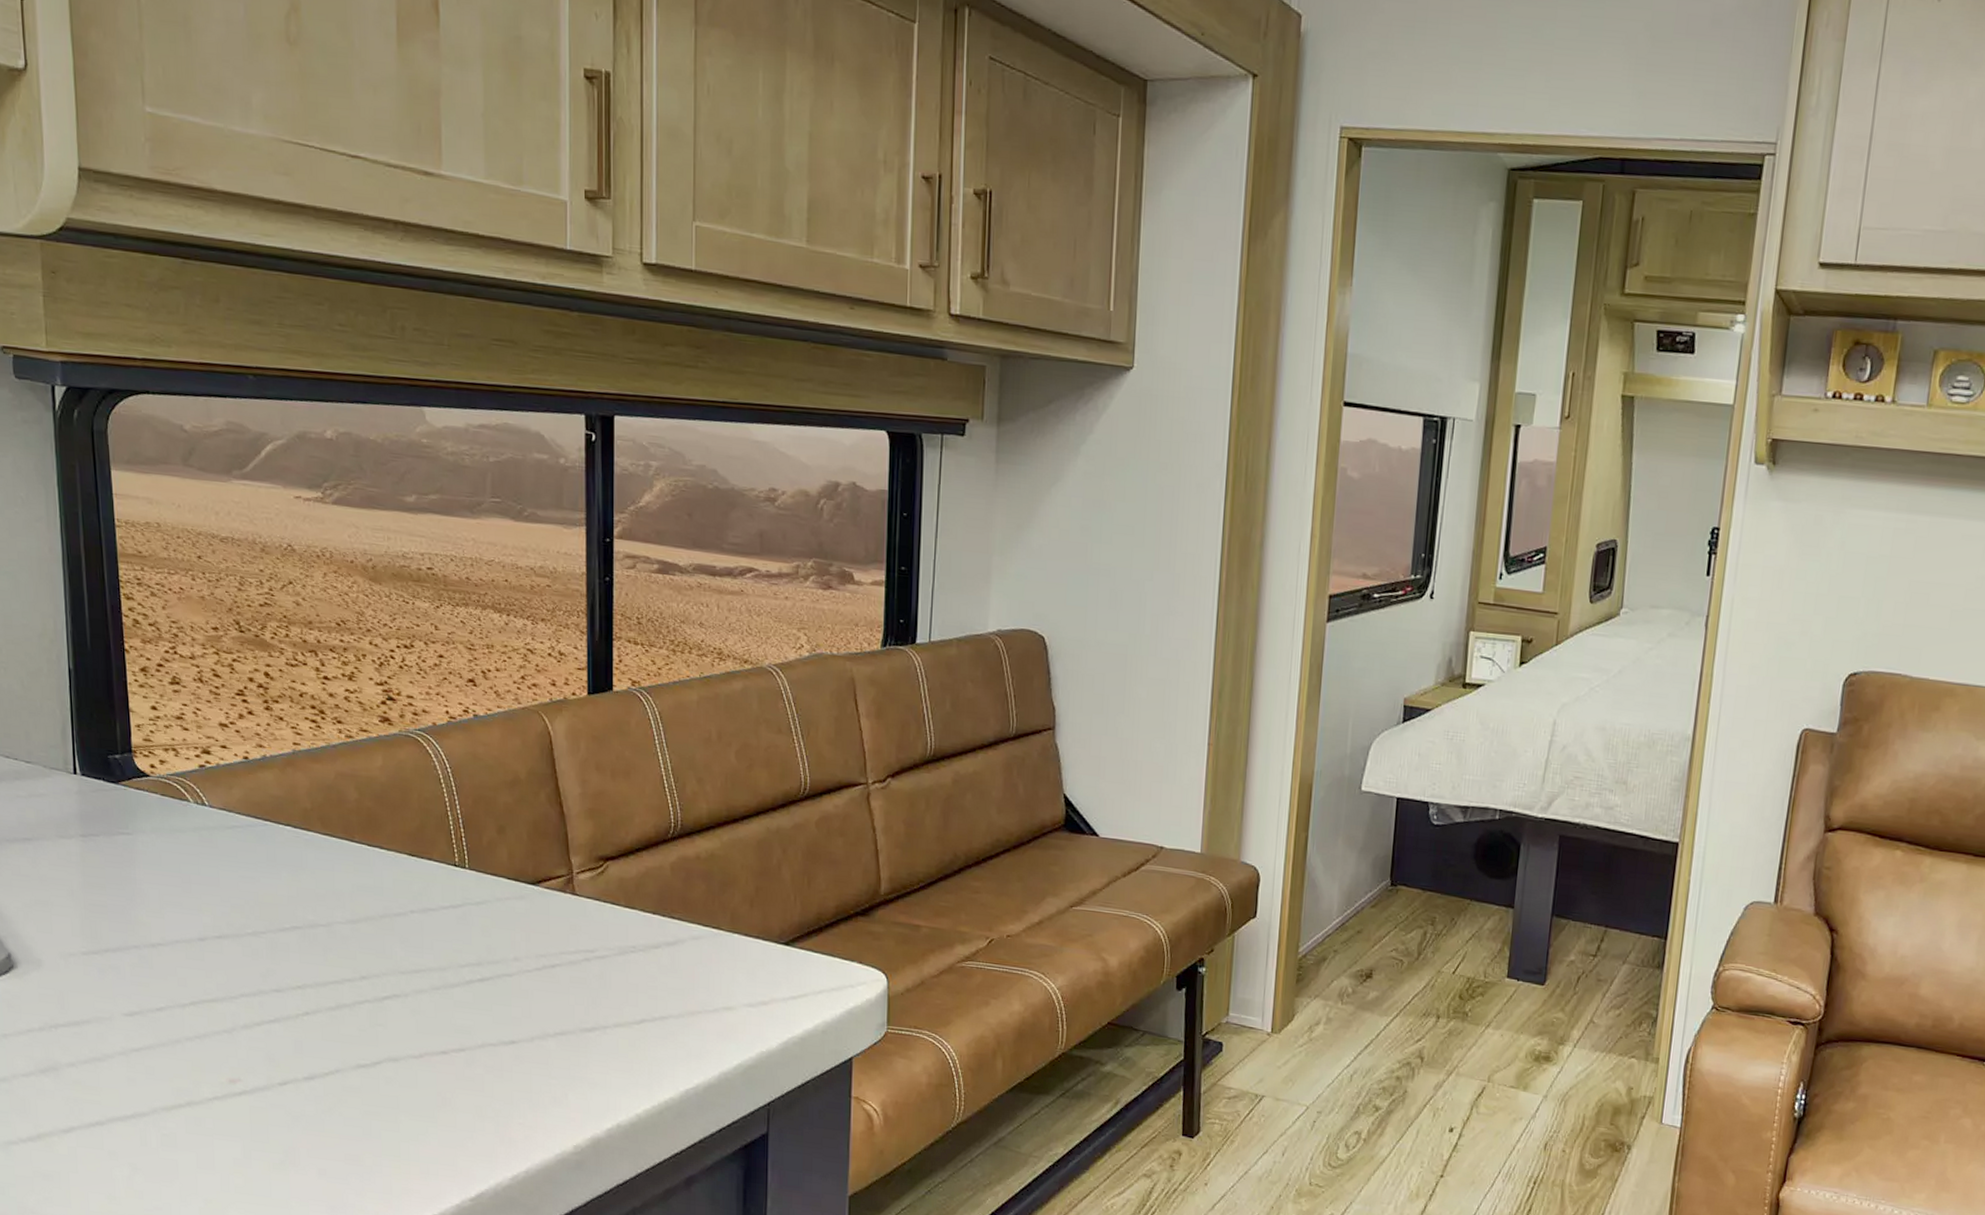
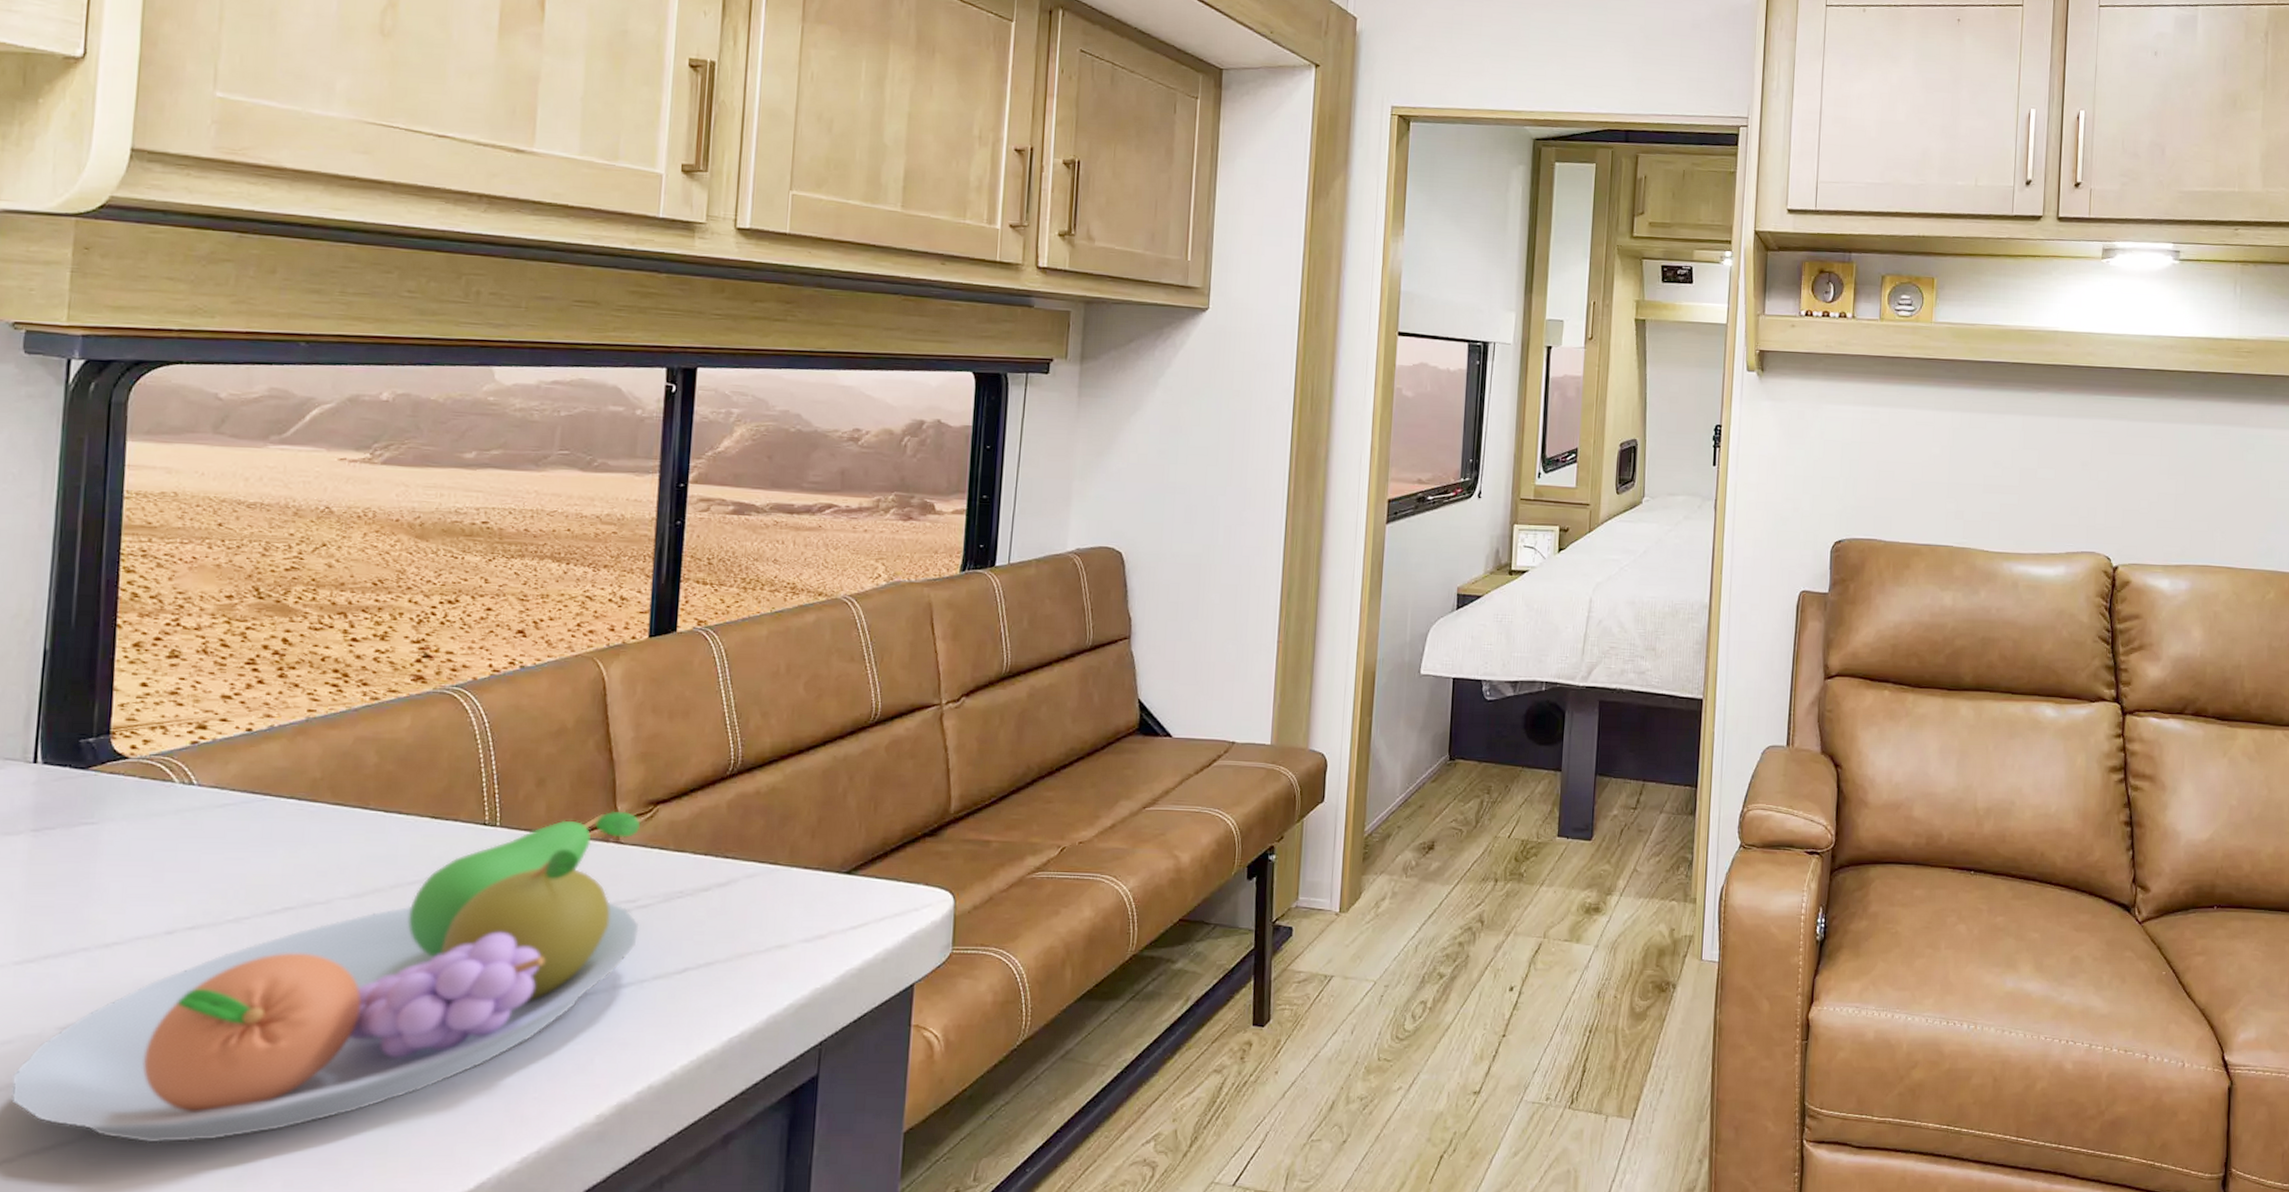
fruit bowl: none [93,863,599,1127] -> present [11,811,641,1143]

